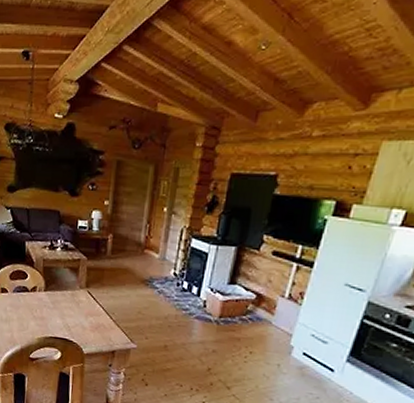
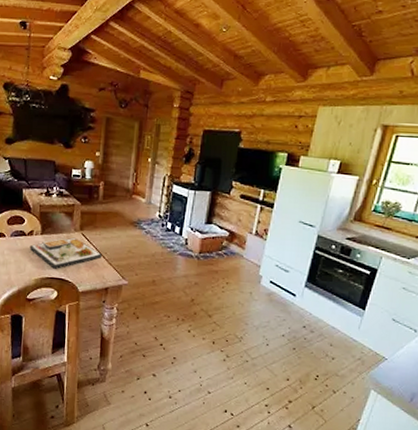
food plate: none [32,295,110,329] -> present [29,237,103,269]

